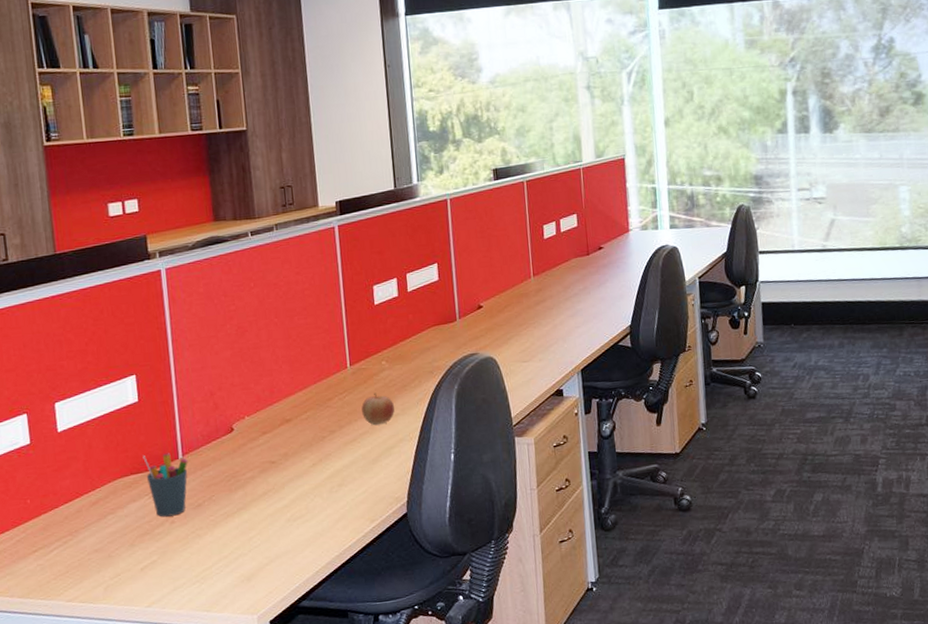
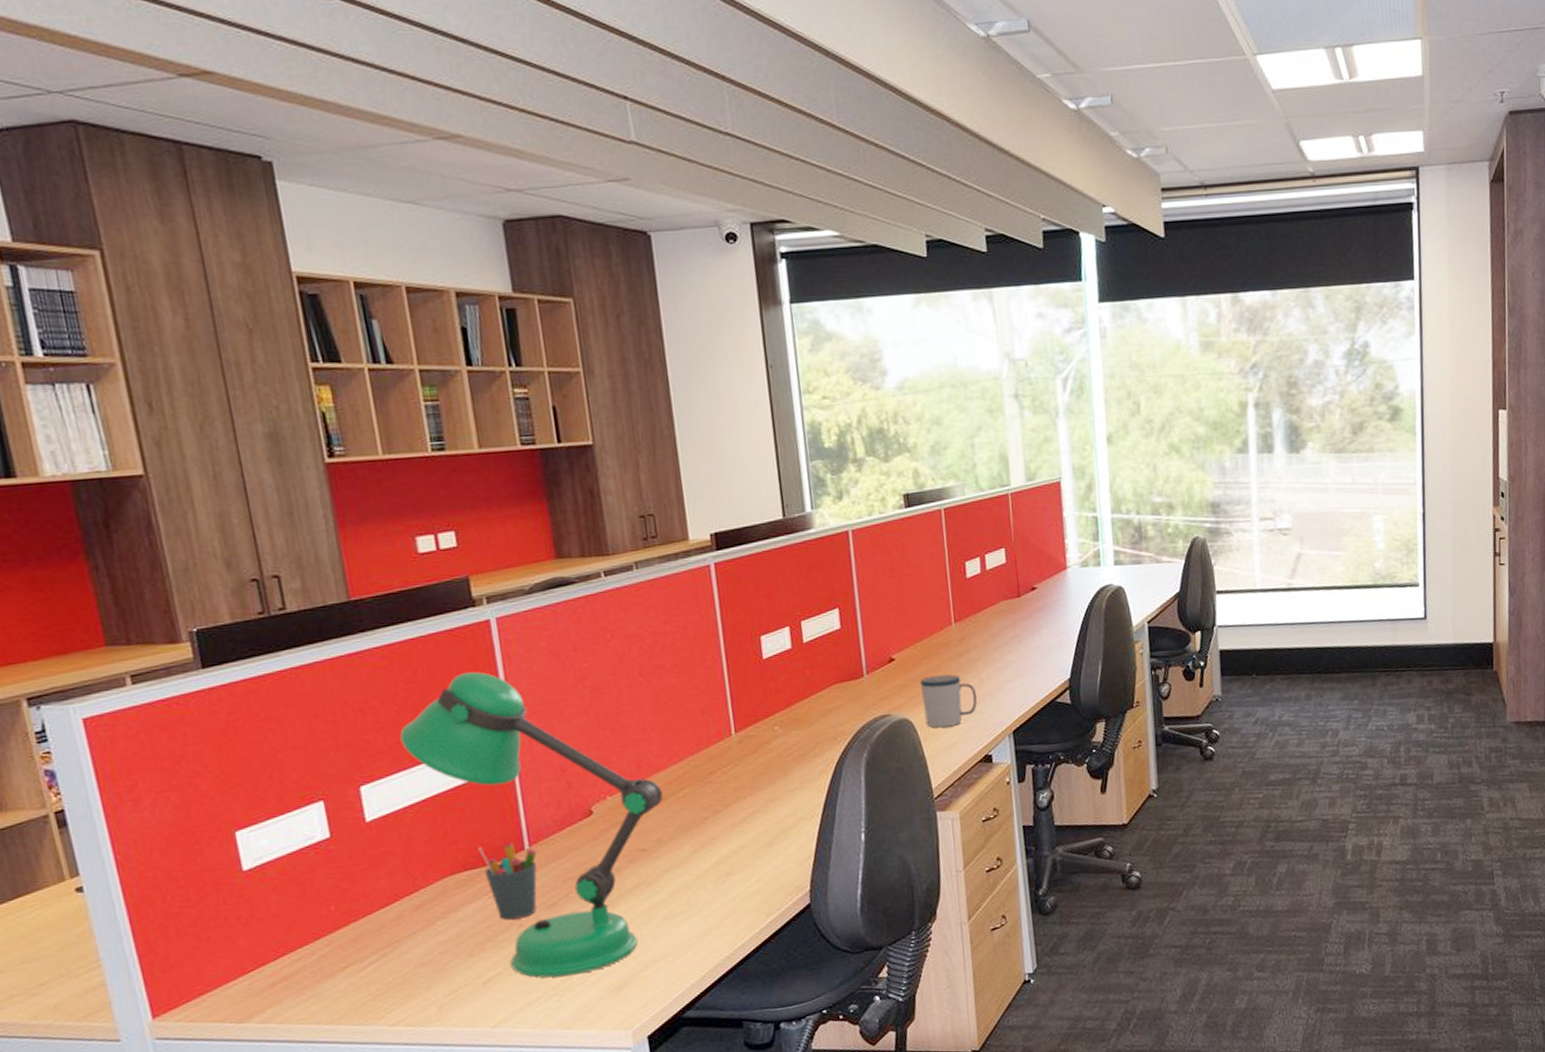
desk lamp: none [87,311,290,567] -> present [399,671,663,978]
apple: present [361,392,395,426] -> none [751,763,792,803]
mug: none [503,320,551,366] -> present [919,674,977,728]

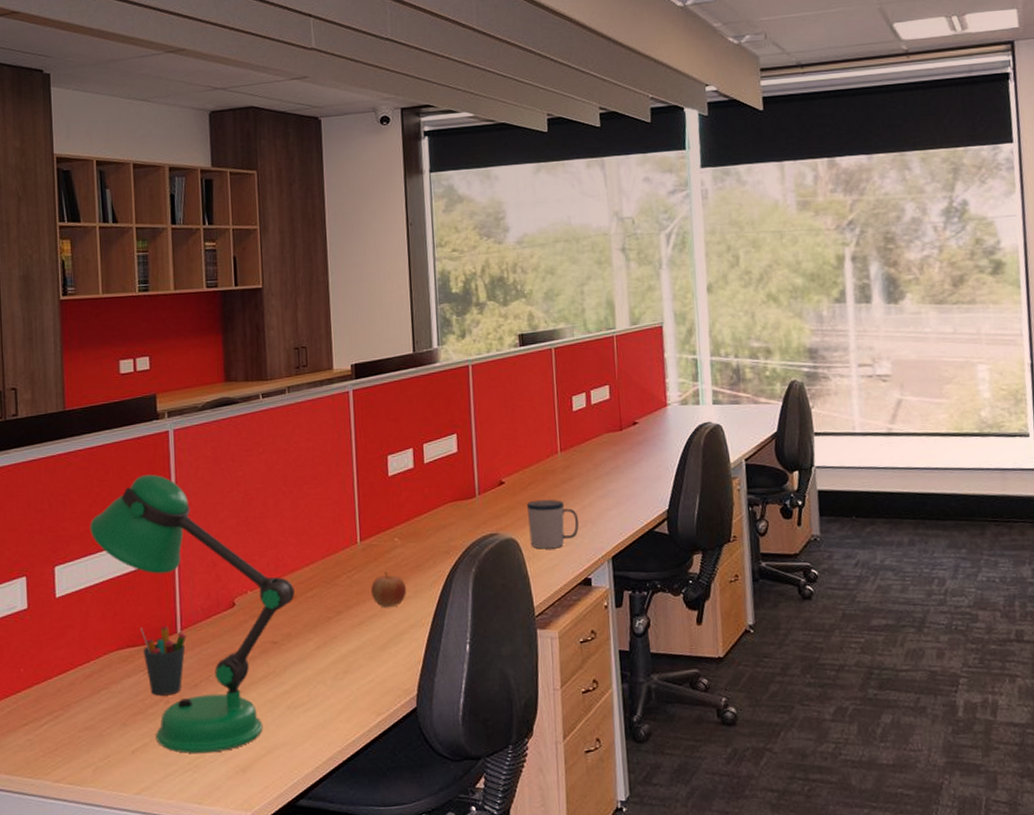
apple: none [751,763,792,803] -> present [371,572,406,608]

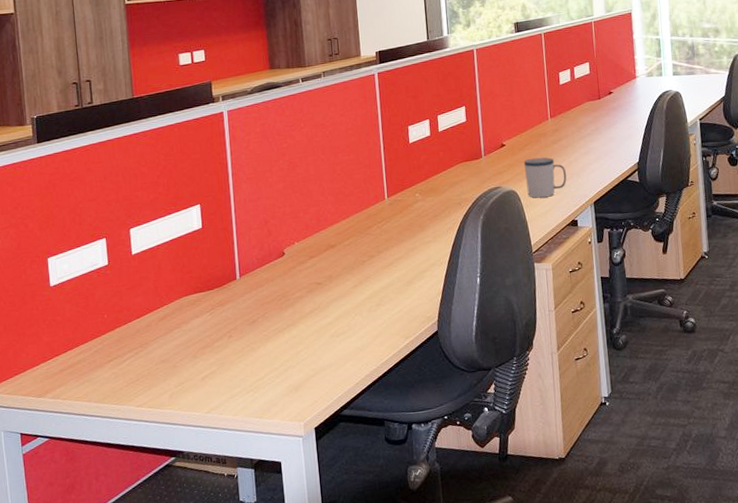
desk lamp: present [90,474,295,754] -> none [158,148,334,378]
pen holder: present [140,626,187,696] -> none [205,274,245,332]
apple: present [371,572,406,608] -> none [397,221,427,252]

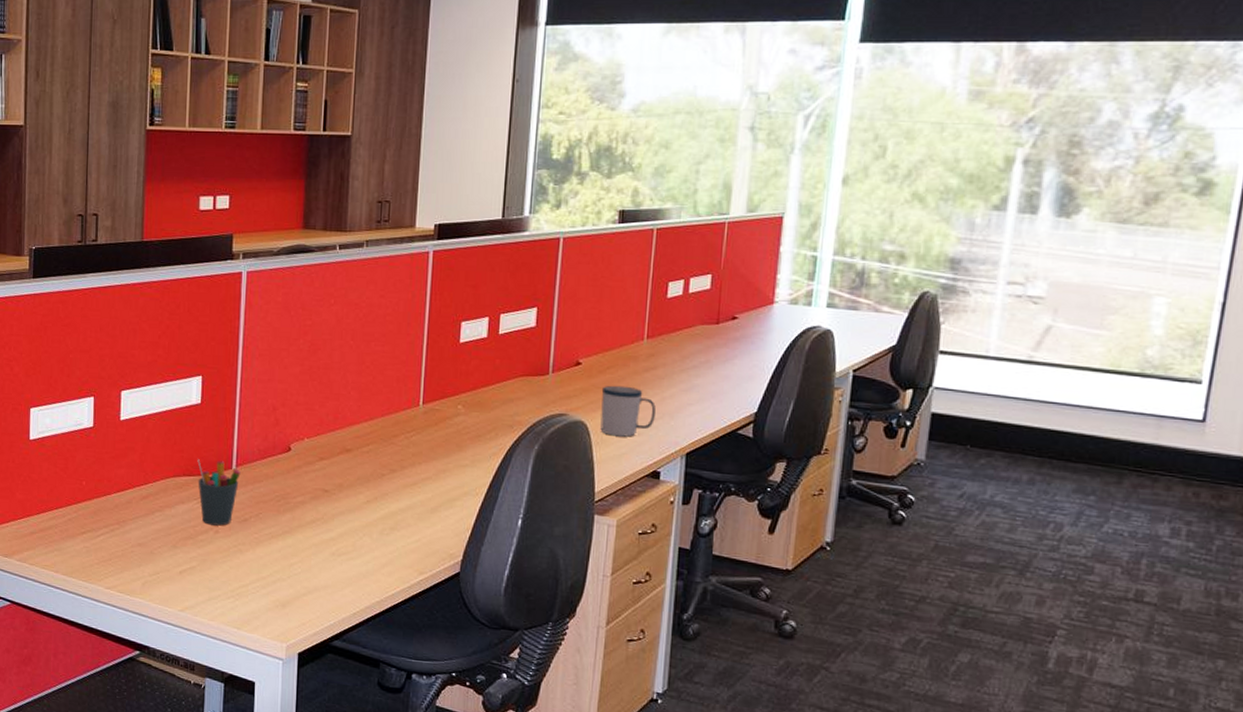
pen holder: none [205,274,245,332] -> present [197,459,241,526]

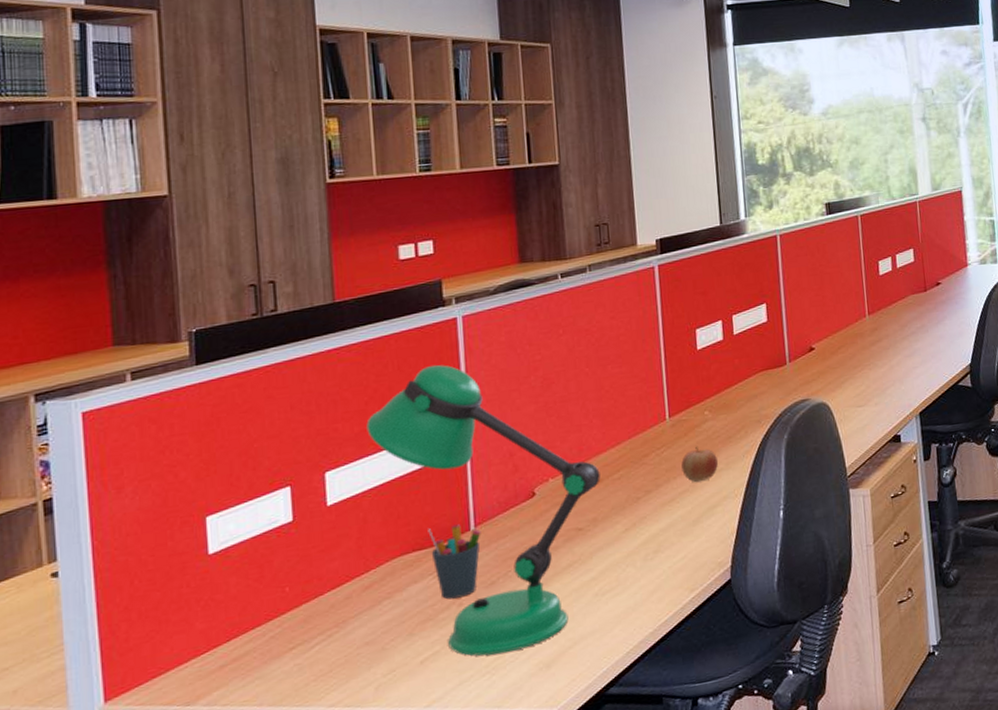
desk lamp: none [157,312,351,585] -> present [366,364,601,656]
apple: none [428,437,464,473] -> present [681,446,718,483]
mug: present [600,385,656,437] -> none [836,361,888,411]

